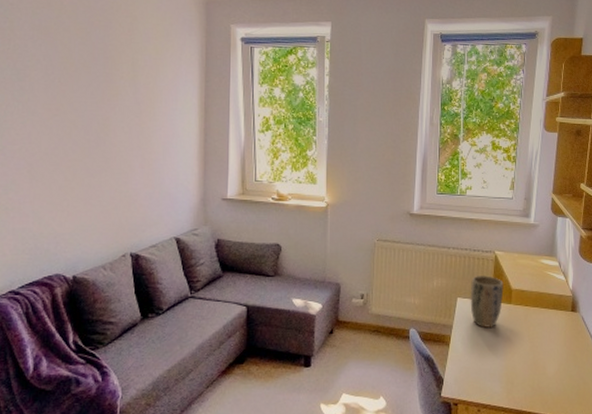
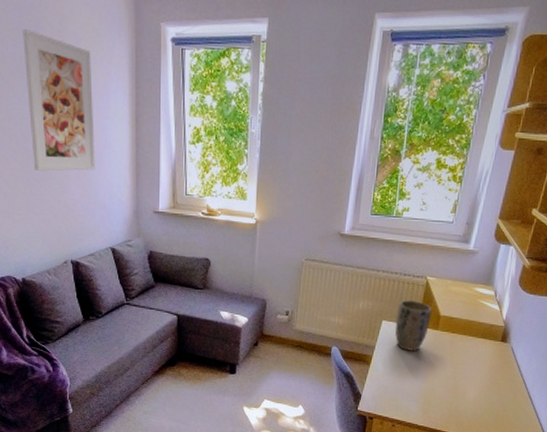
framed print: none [91,28,162,162] -> present [22,28,95,171]

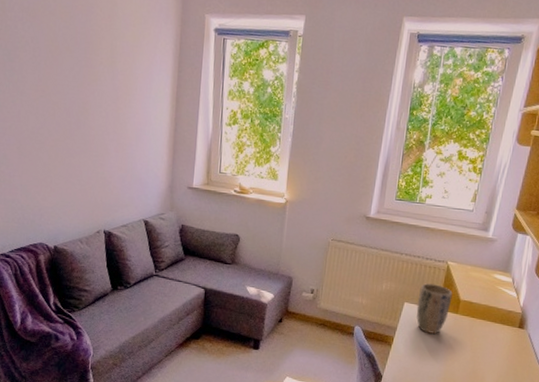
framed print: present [22,28,95,171] -> none [74,12,138,146]

